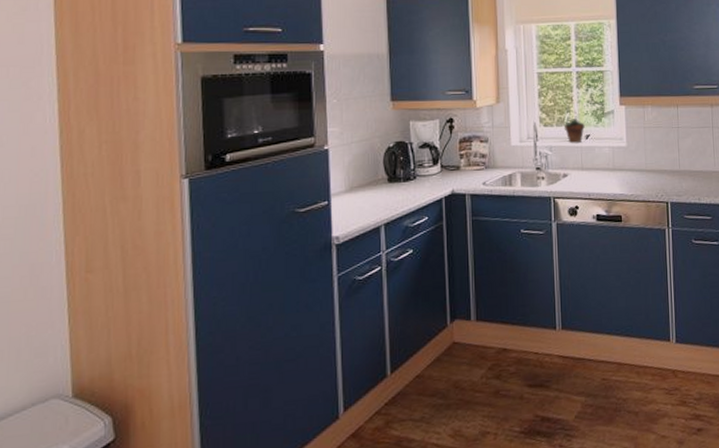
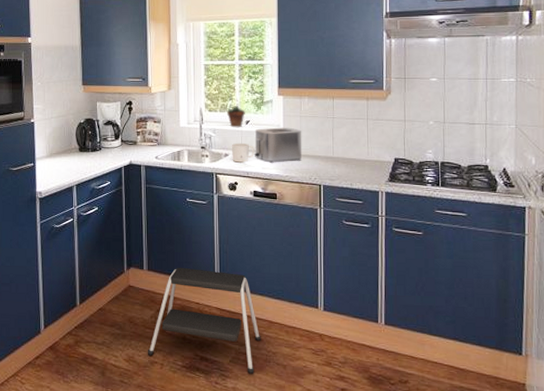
step stool: none [477,312,610,429] -> present [147,267,261,374]
mug: none [571,160,596,184] -> present [232,142,255,163]
toaster: none [595,140,648,181] -> present [253,127,303,163]

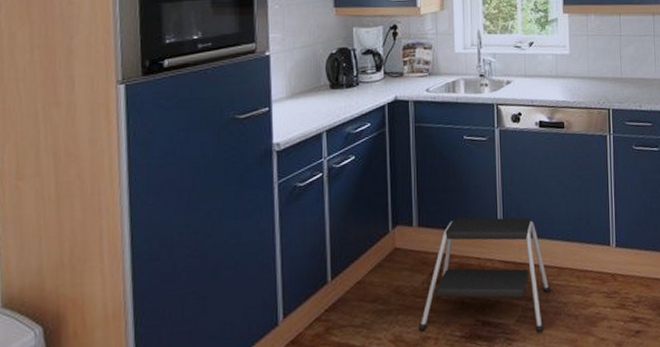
succulent plant: present [227,98,245,128] -> none [508,17,528,51]
mug: present [232,142,255,163] -> none [514,67,539,90]
toaster: present [253,127,303,163] -> none [538,48,590,88]

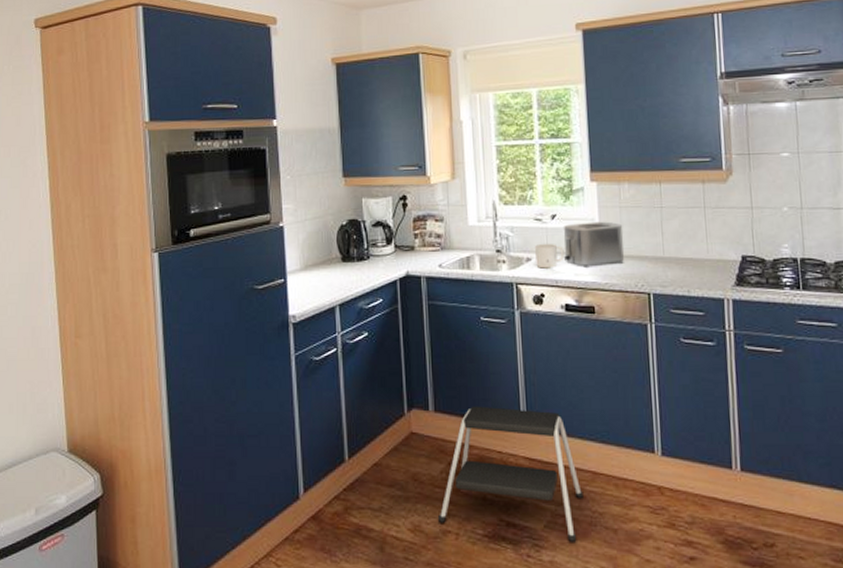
mug: none [514,67,539,90] -> present [535,243,564,269]
toaster: none [538,48,590,88] -> present [563,221,625,268]

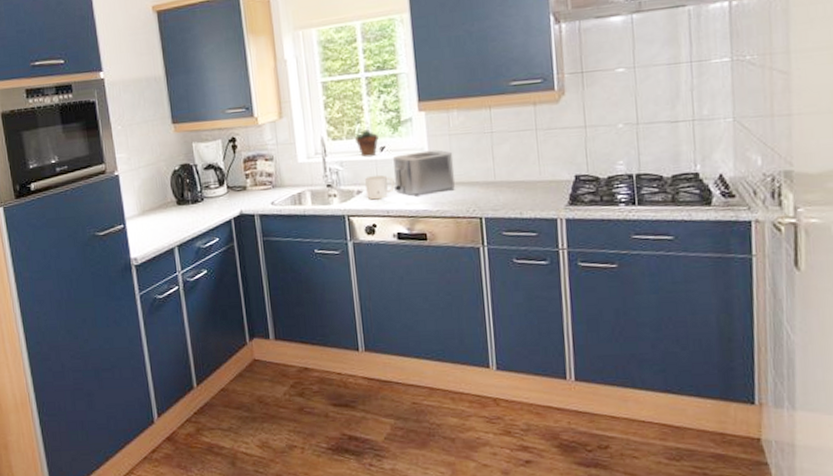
step stool: present [437,406,584,542] -> none [283,332,421,451]
succulent plant: none [527,187,550,225] -> present [355,120,379,158]

